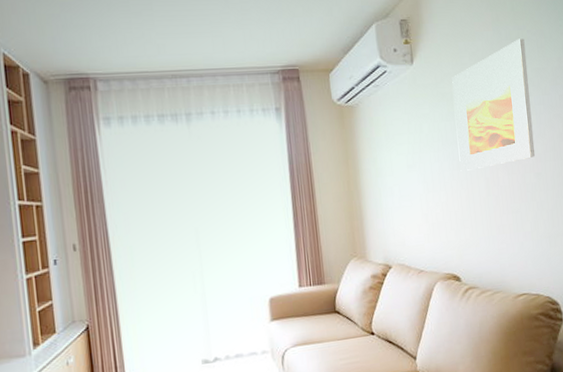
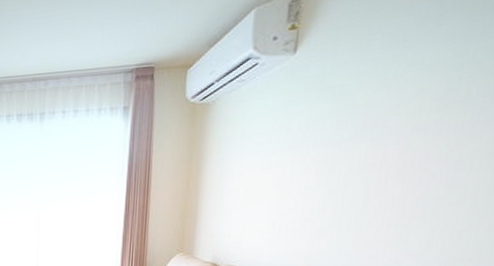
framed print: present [452,38,536,171] -> none [332,7,486,177]

